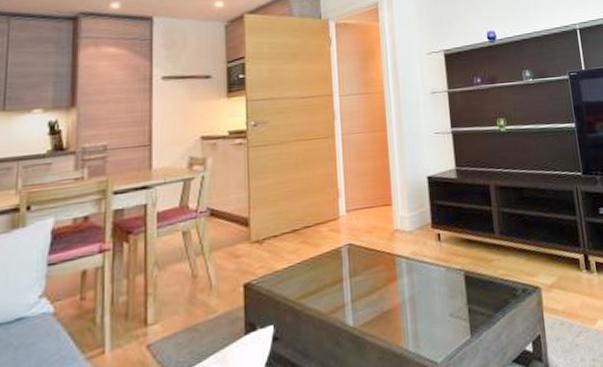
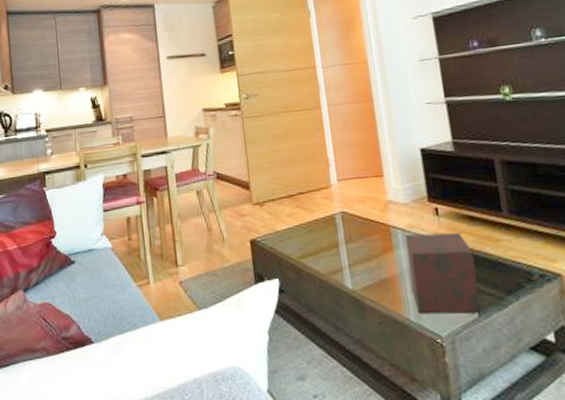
decorative box: none [409,256,474,342] -> present [405,232,482,314]

